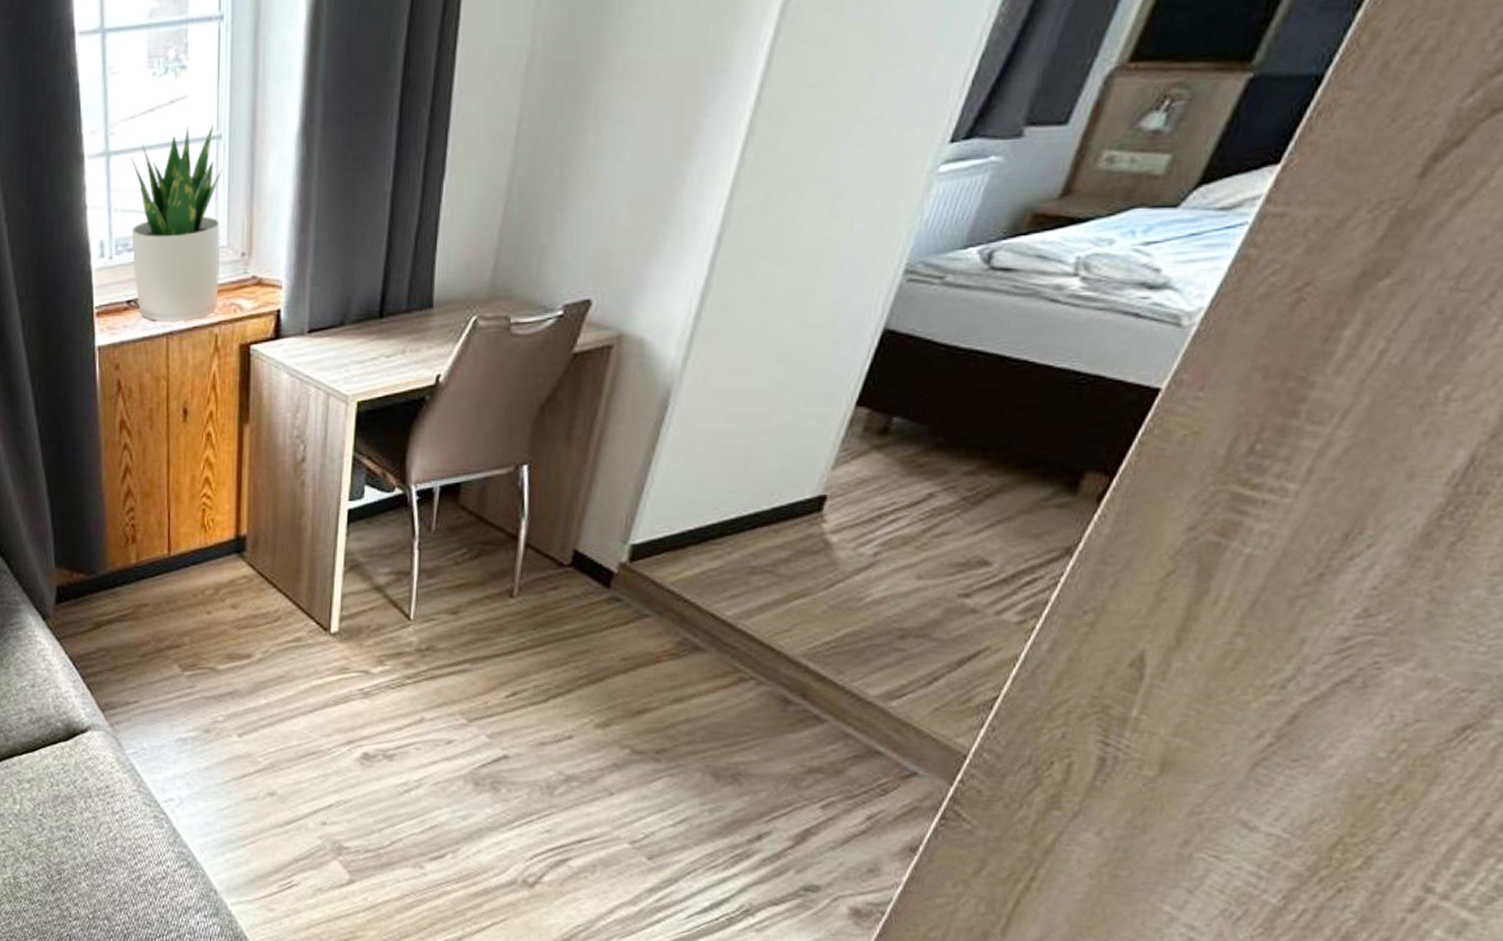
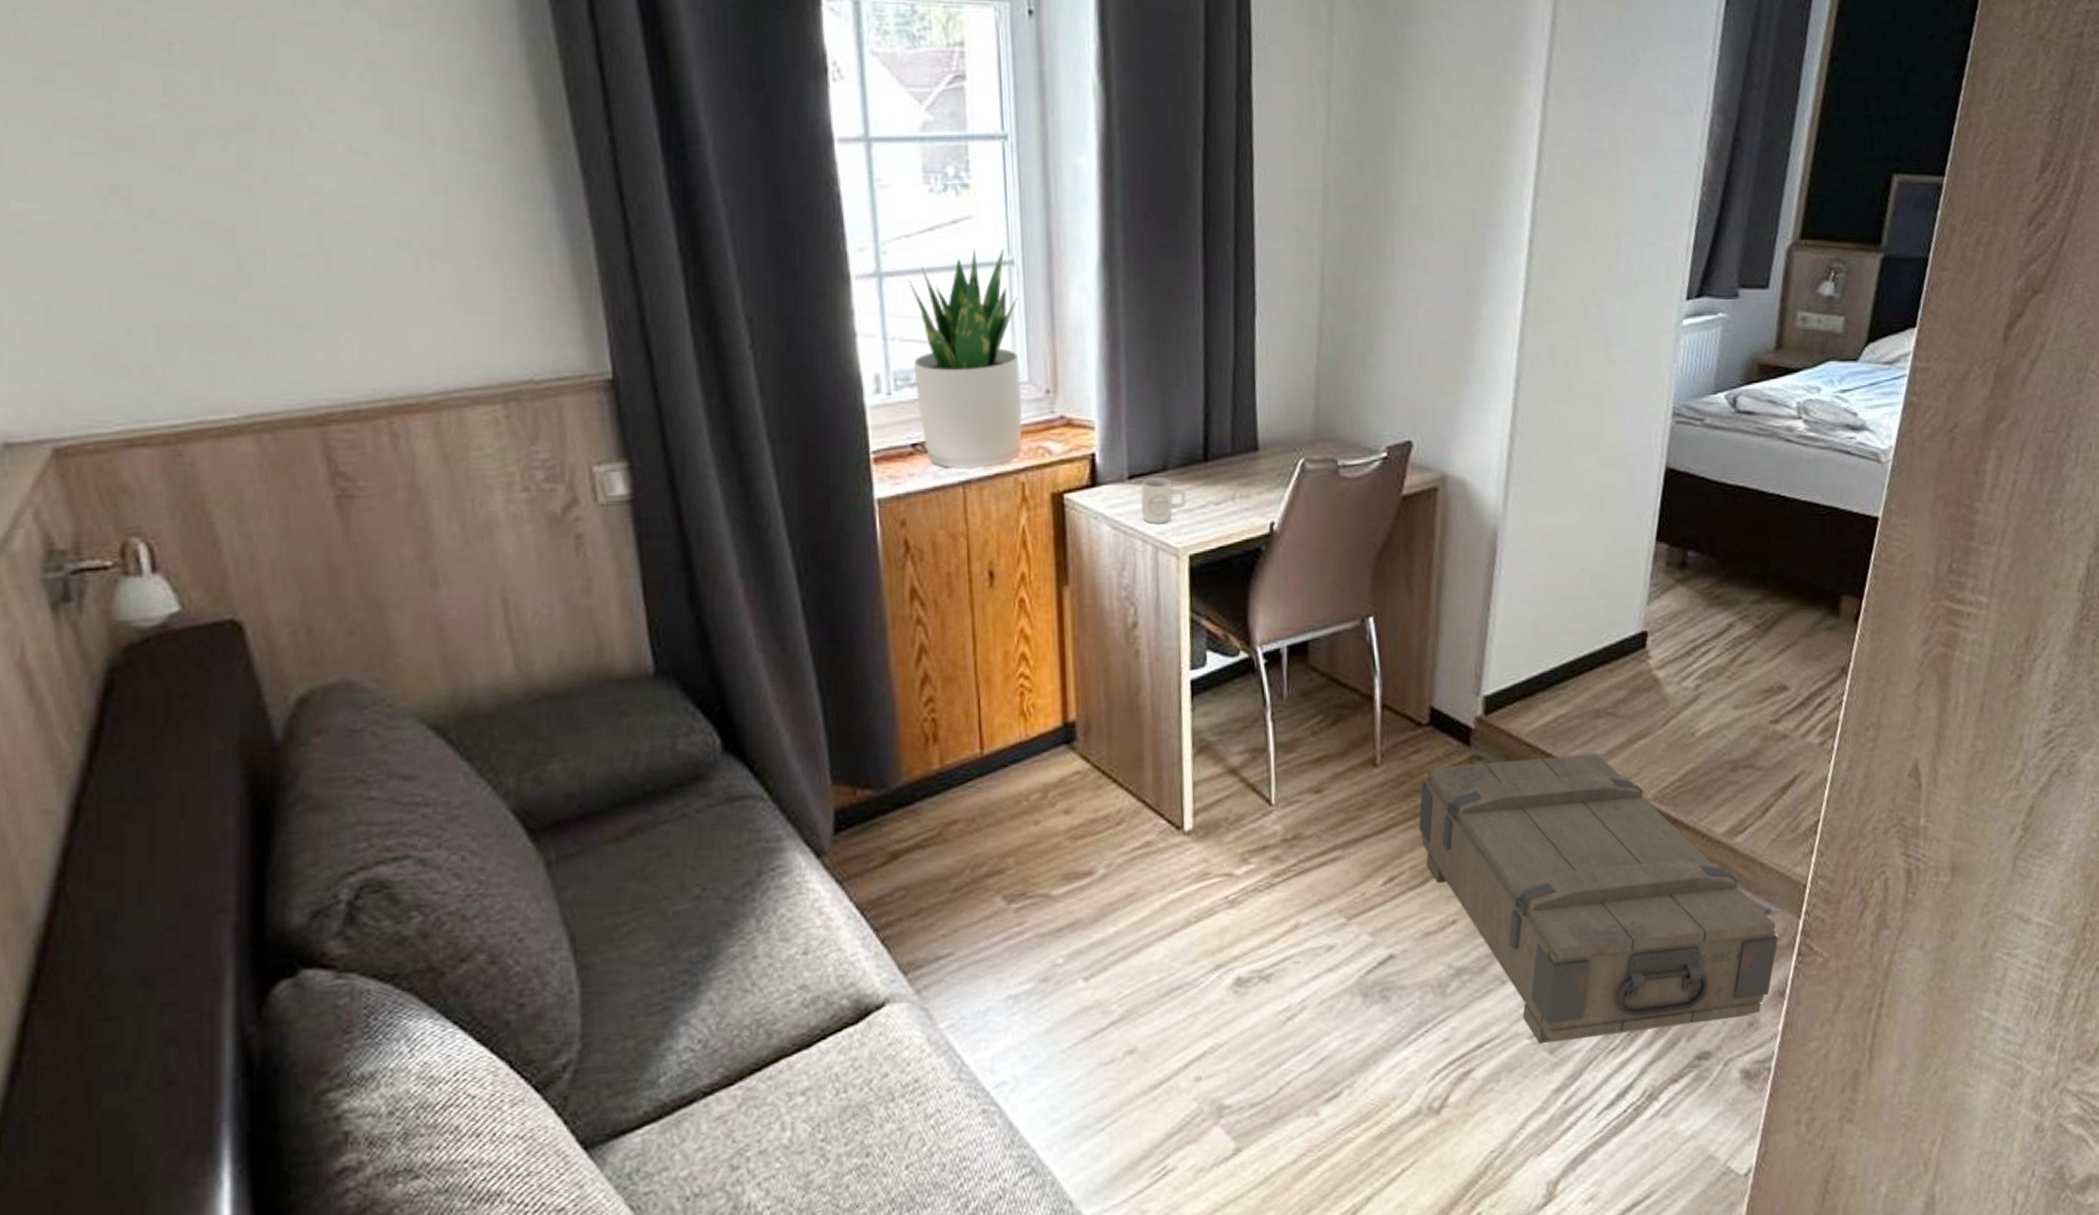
mug: none [317,332,360,374] -> present [1140,478,1187,525]
ammo crate: none [547,604,922,863] -> present [1419,753,1779,1043]

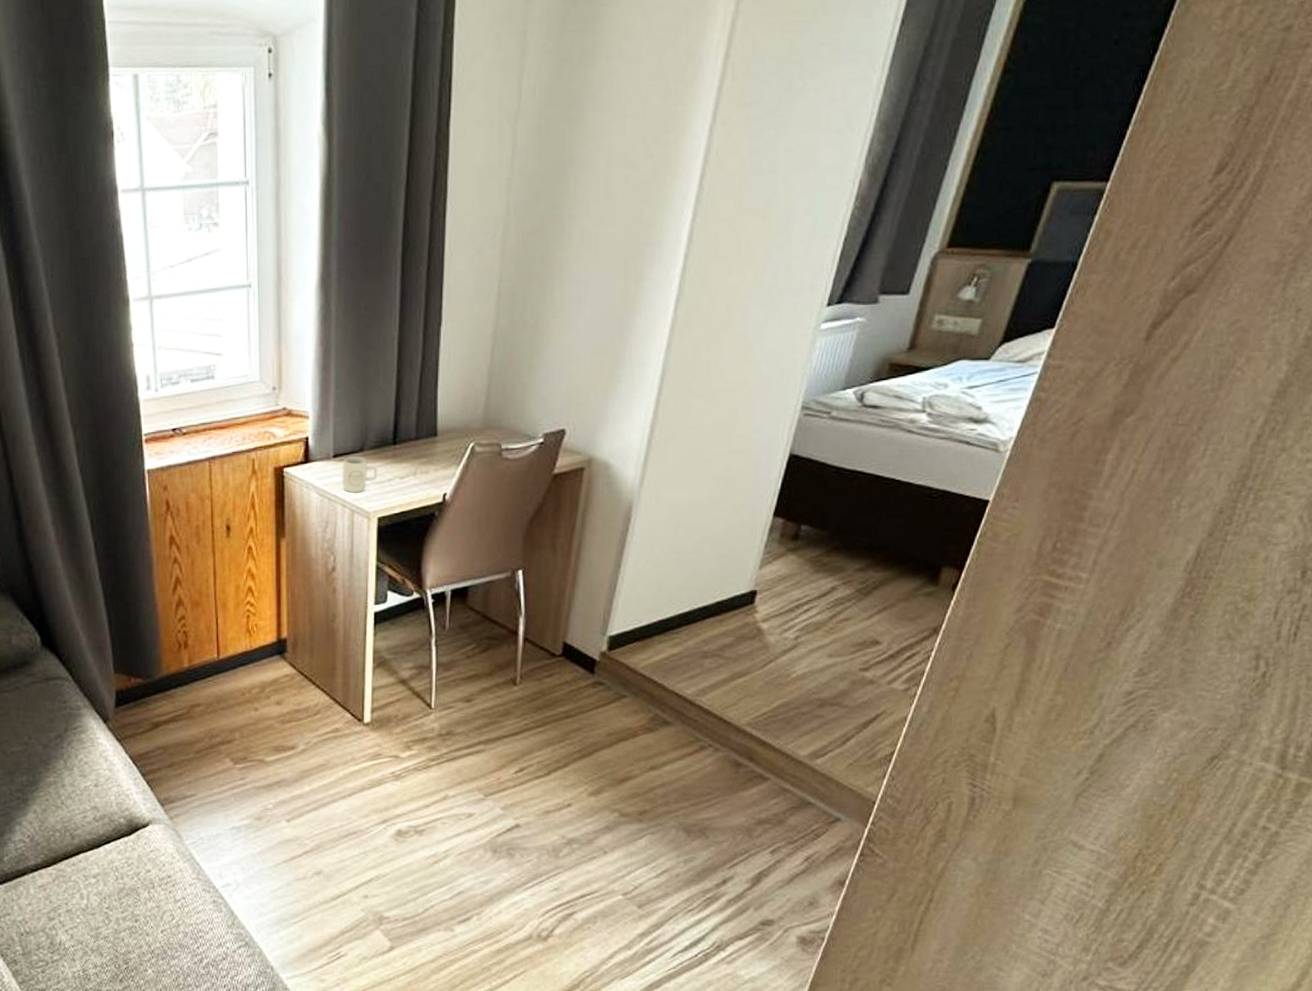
planter: present [908,249,1022,469] -> none [171,275,254,448]
ammo crate: present [1419,753,1779,1043] -> none [547,686,845,899]

